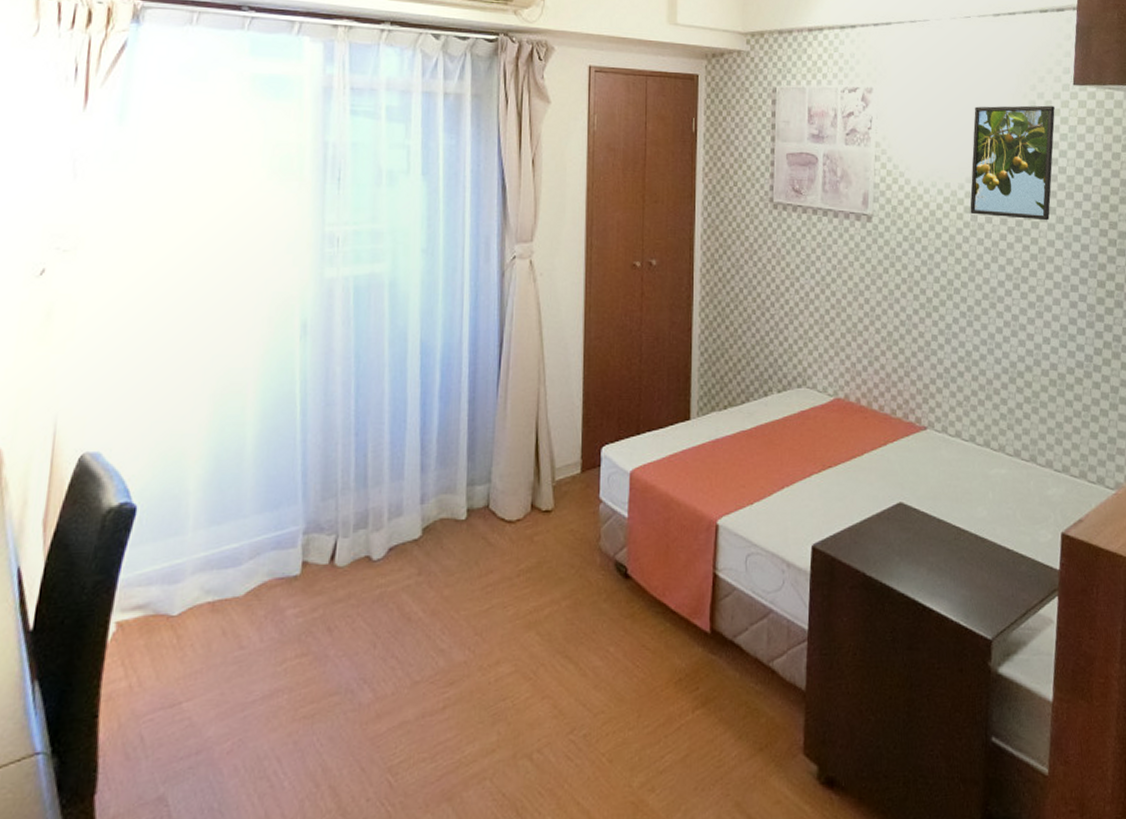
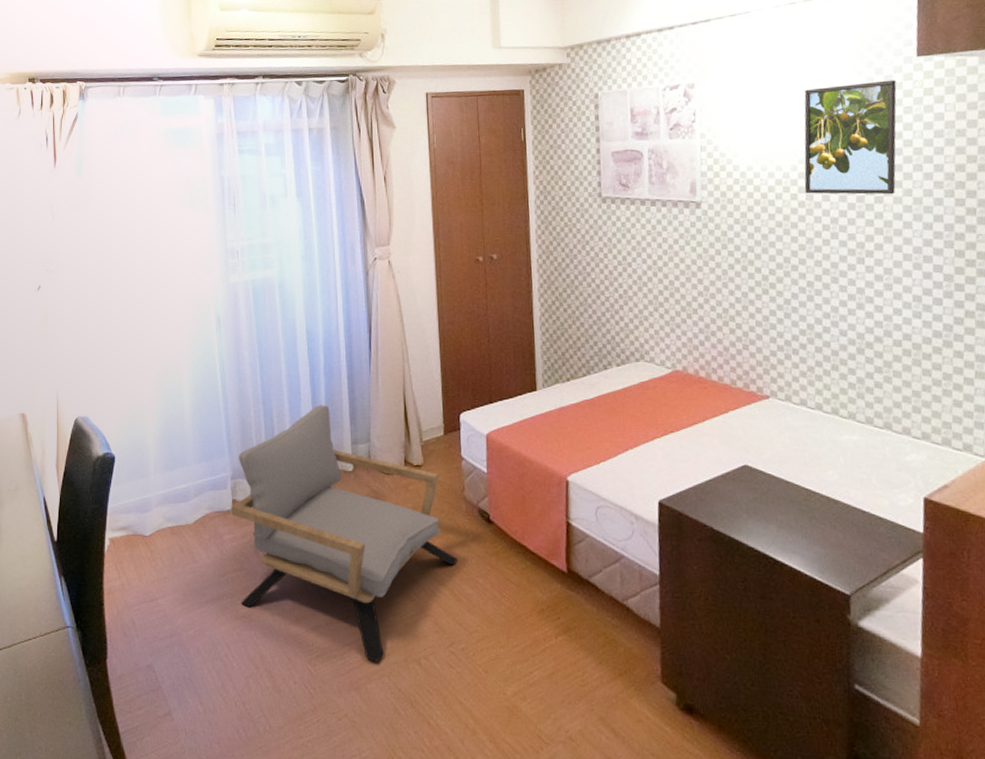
armchair: none [299,436,586,762] -> present [231,405,458,662]

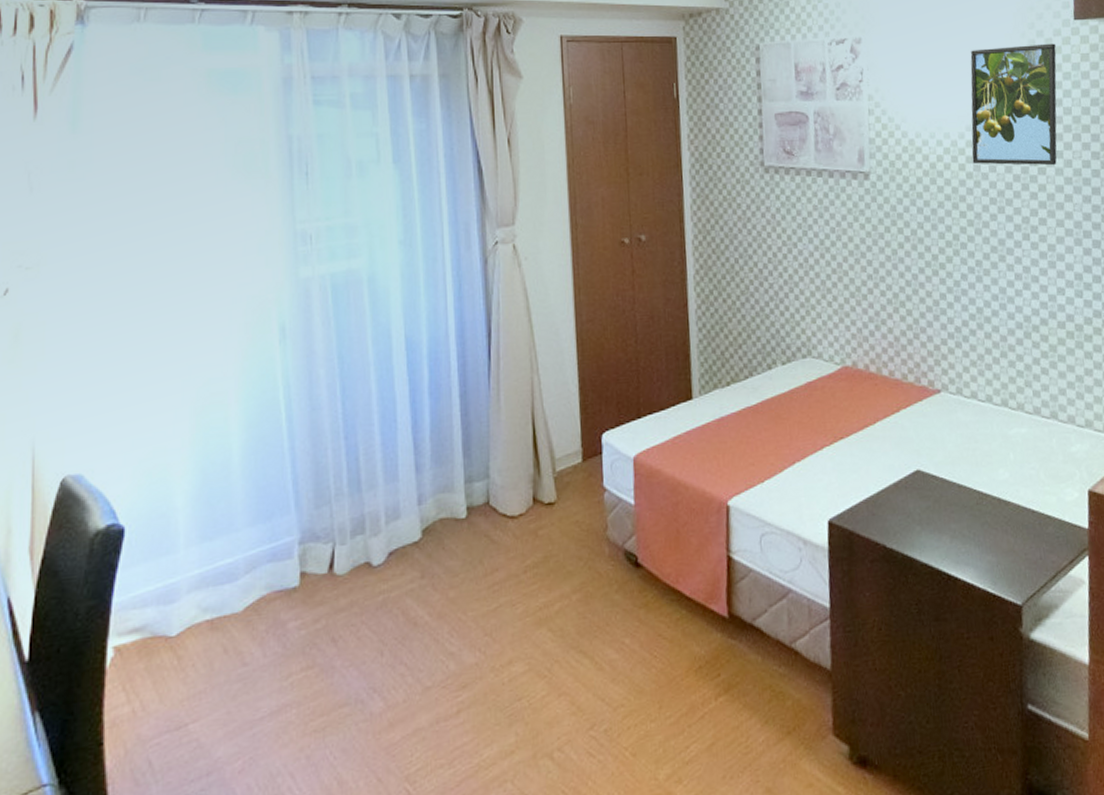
armchair: present [231,405,458,662] -> none [298,434,599,765]

